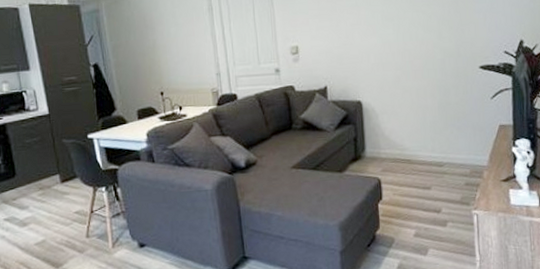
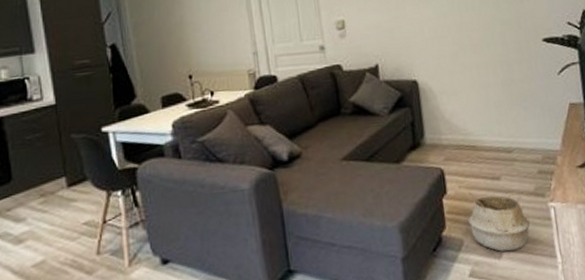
woven basket: none [400,199,455,250] -> present [467,190,531,252]

